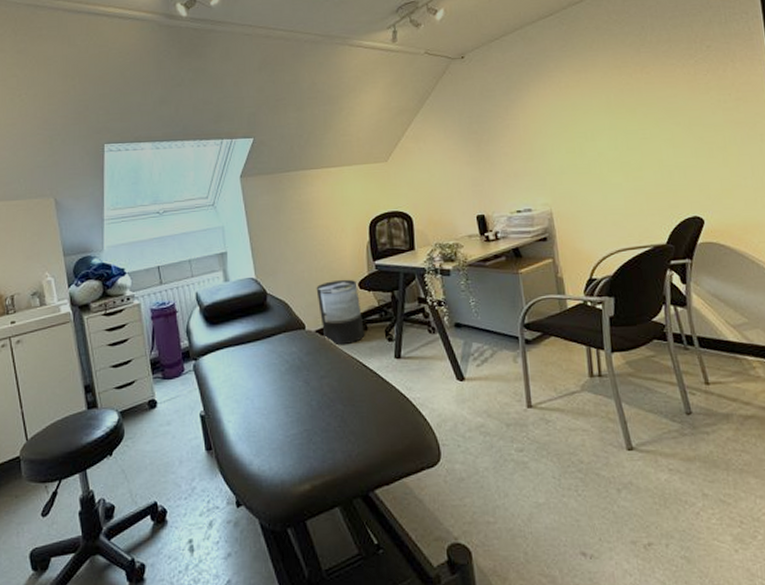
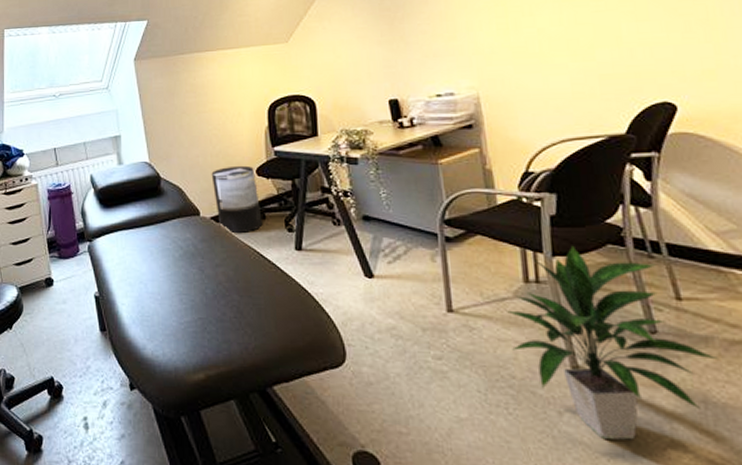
indoor plant: none [575,343,736,509] -> present [505,247,718,440]

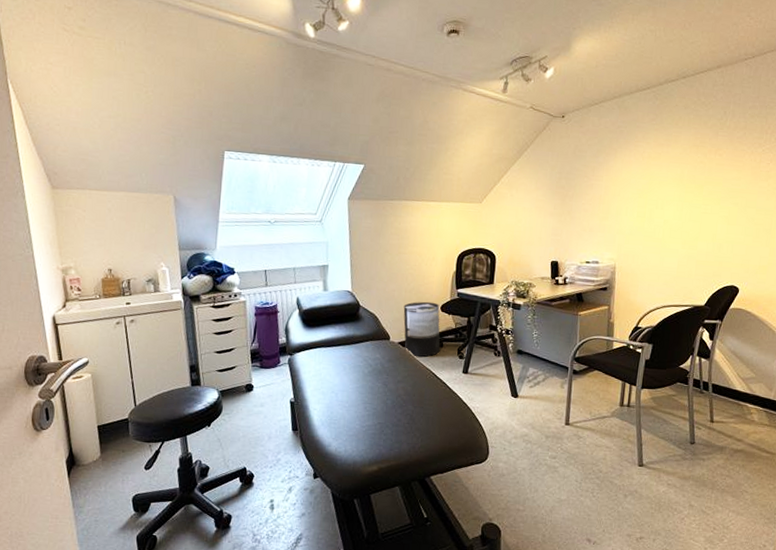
indoor plant: present [505,247,718,440] -> none [604,383,726,513]

